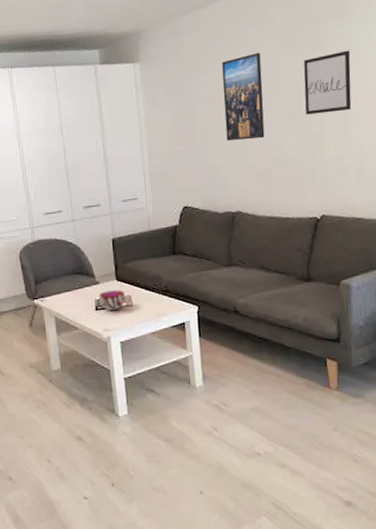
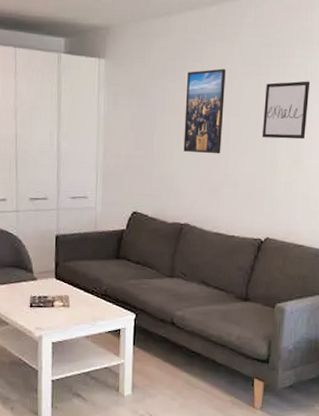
decorative bowl: present [99,289,126,311] -> none [35,287,63,310]

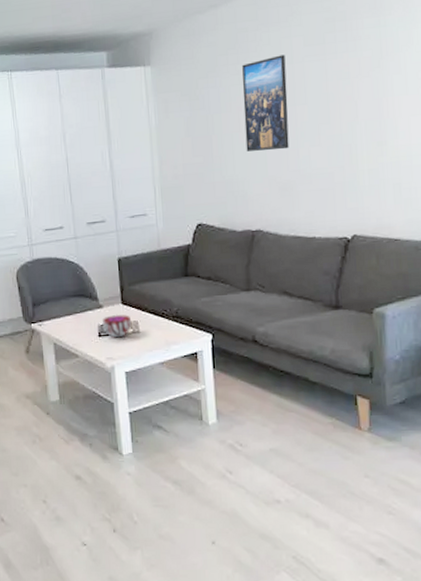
decorative bowl: none [35,287,63,310] -> present [103,314,132,338]
wall art: present [261,81,311,139] -> none [334,51,388,124]

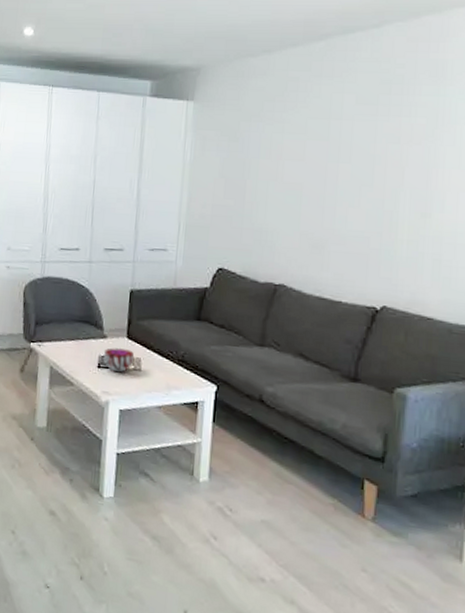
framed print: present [242,54,289,152] -> none [280,109,334,206]

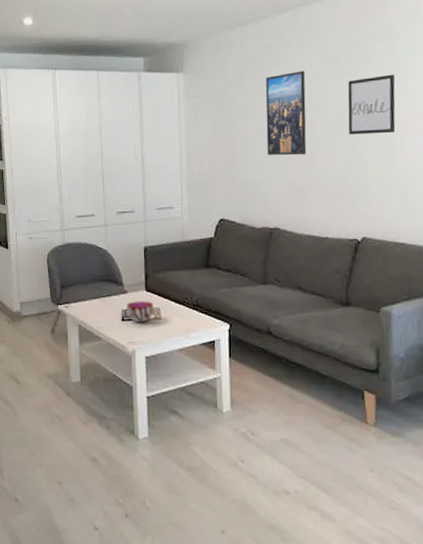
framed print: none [280,109,334,206] -> present [265,71,306,156]
wall art: none [378,121,443,190] -> present [348,74,396,135]

